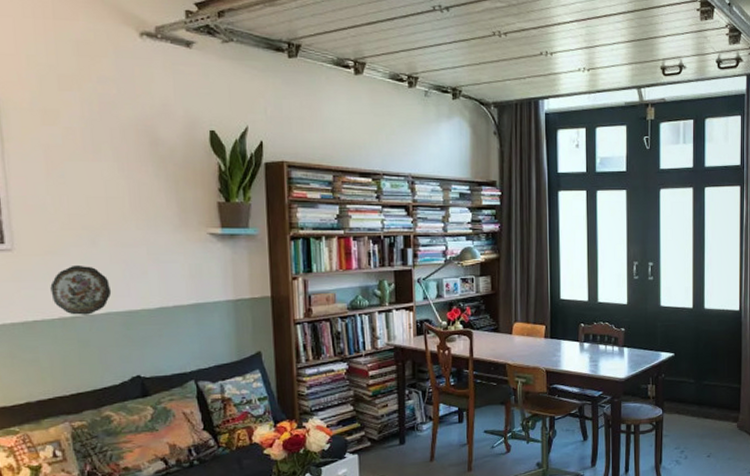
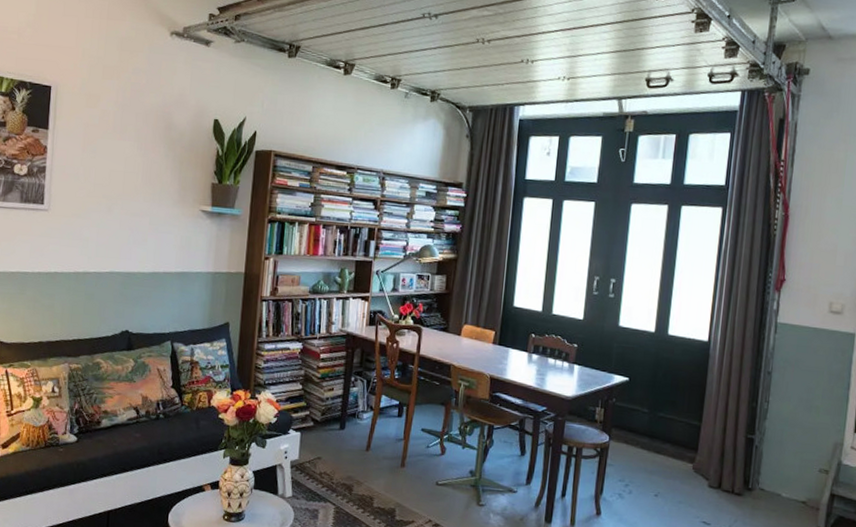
decorative plate: present [50,264,112,315] -> none [71,227,117,272]

